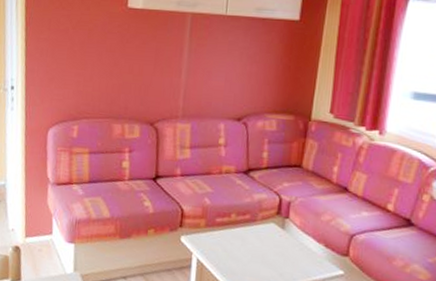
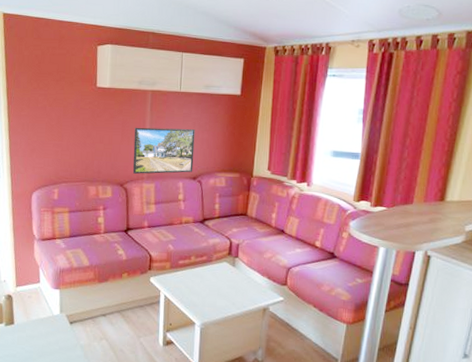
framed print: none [166,56,242,113] -> present [133,127,195,174]

